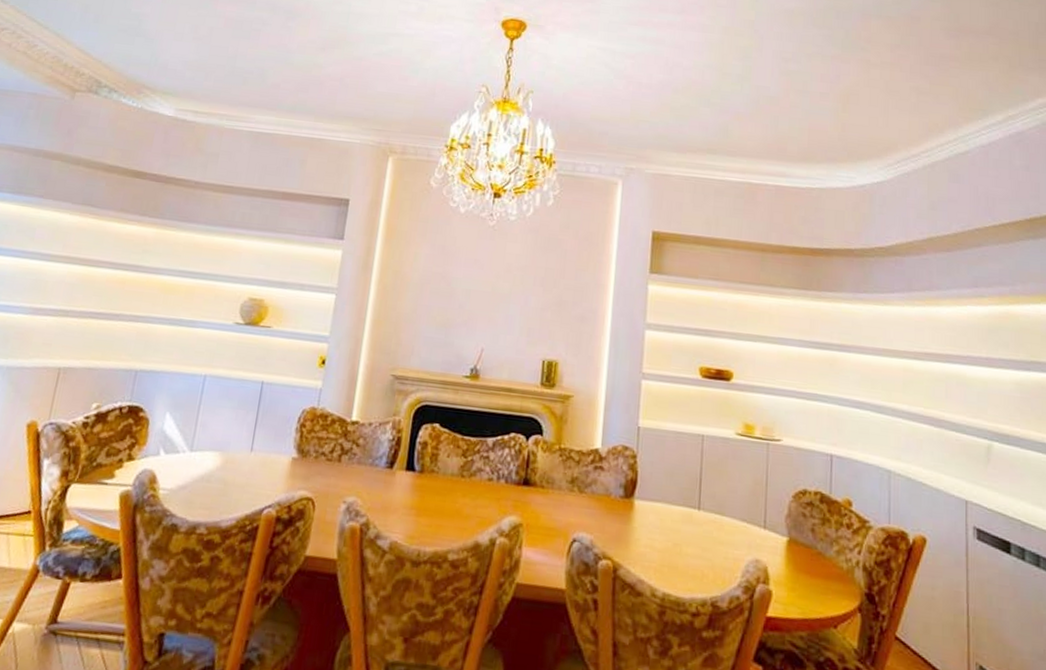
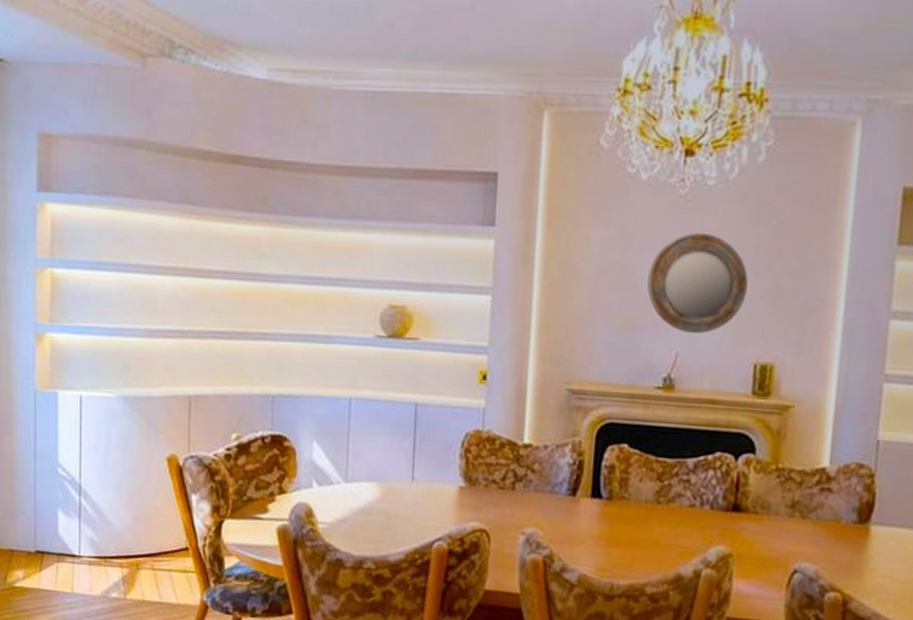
home mirror: none [461,255,539,334] -> present [647,233,748,334]

